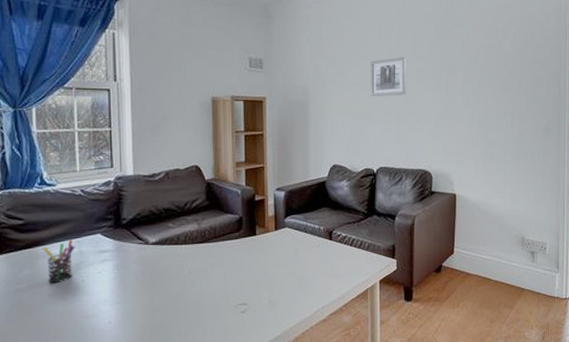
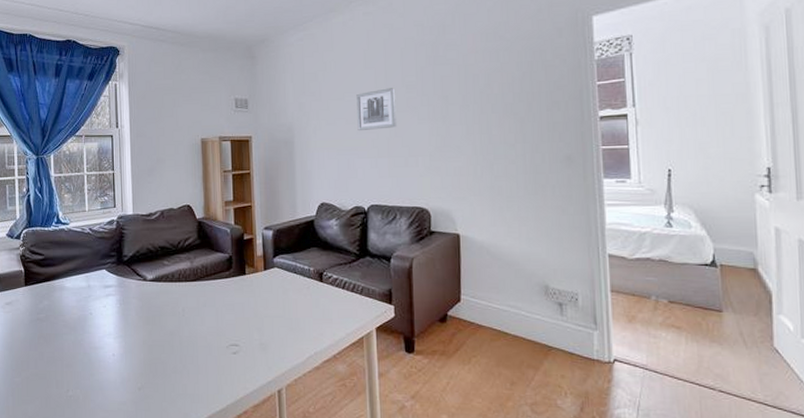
pen holder: present [42,240,75,284] -> none [58,274,85,315]

